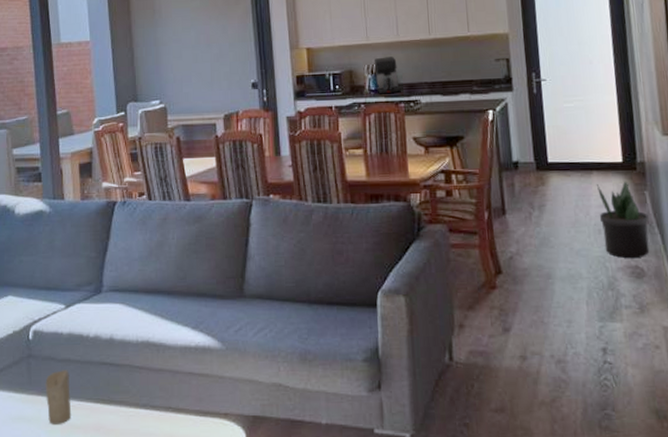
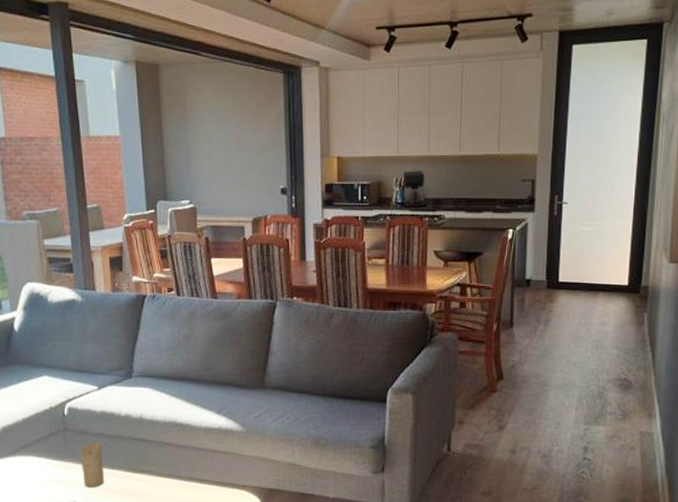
planter: present [596,181,650,258] -> none [598,303,644,372]

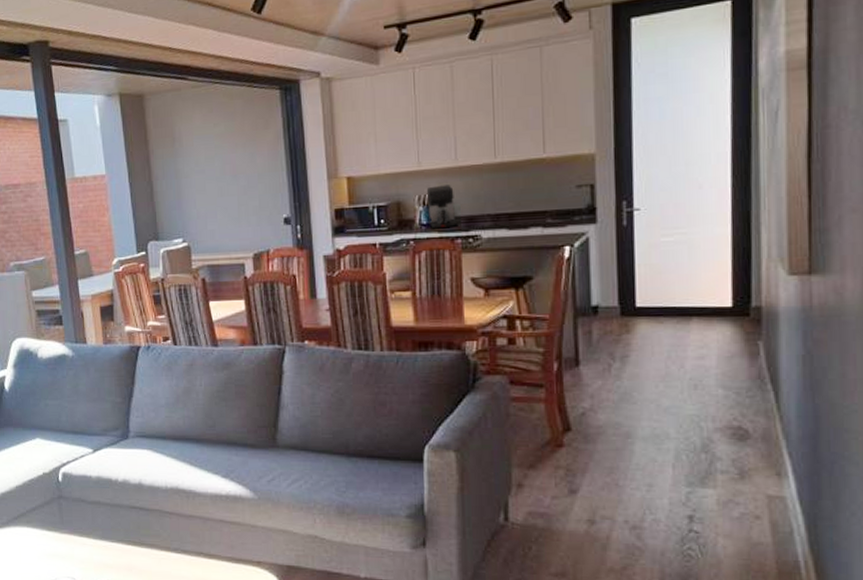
candle: present [80,442,105,488] -> none [76,512,104,563]

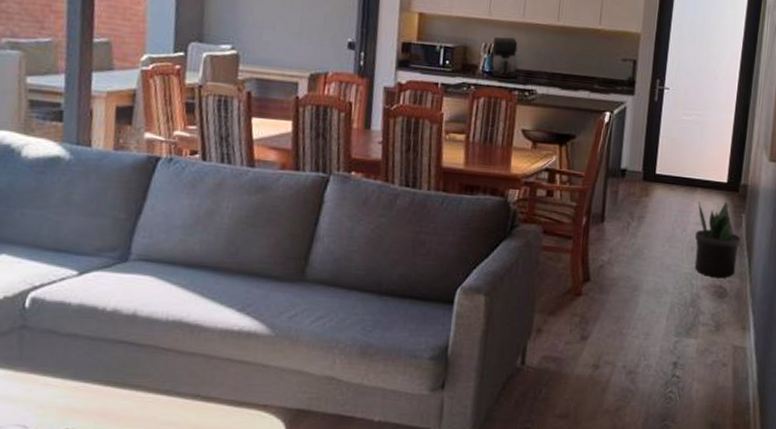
planter: none [695,329,761,417] -> present [694,201,741,278]

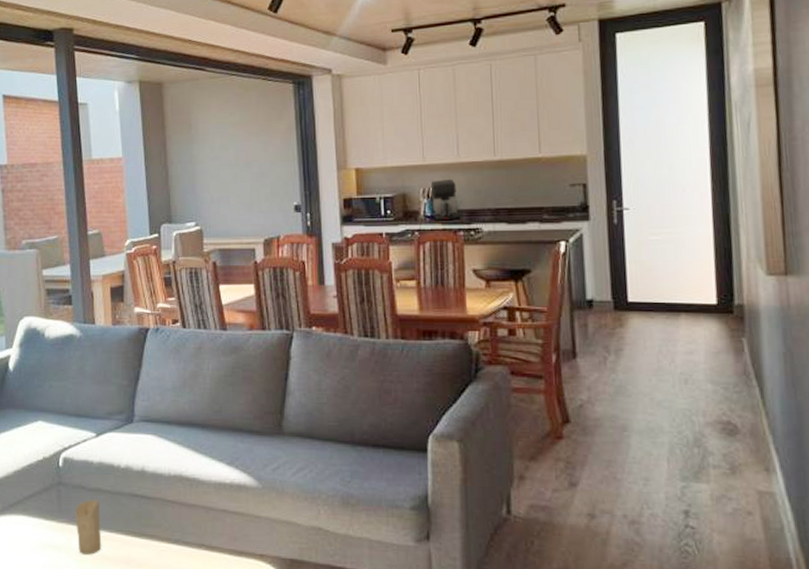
candle: none [40,346,75,407] -> present [75,499,102,554]
planter: present [694,201,741,278] -> none [684,325,746,412]

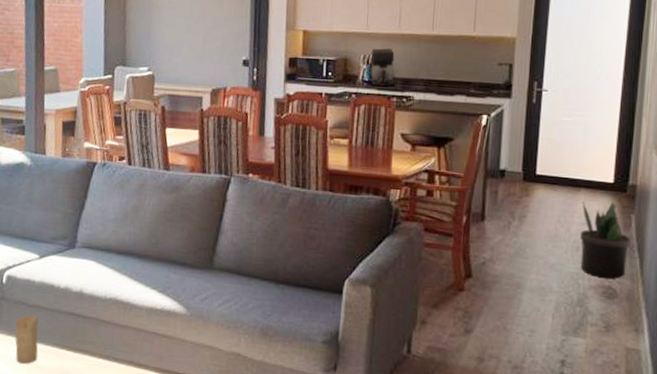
planter: none [684,325,746,412] -> present [579,202,631,279]

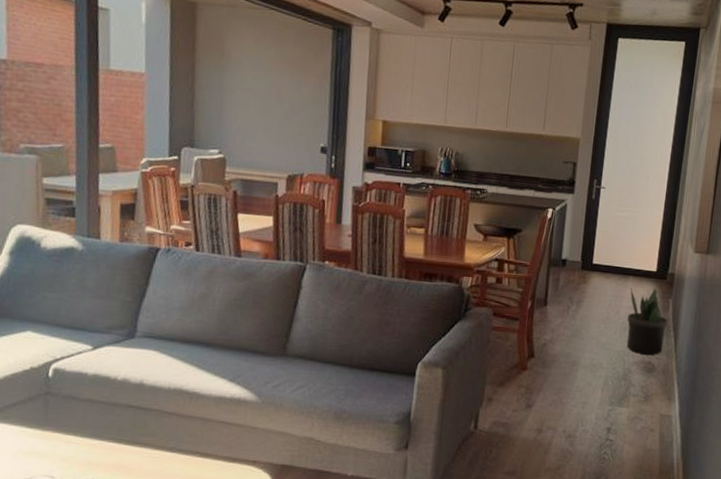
candle: present [15,315,39,364] -> none [63,409,92,461]
coffee maker: present [370,48,395,87] -> none [447,142,471,179]

